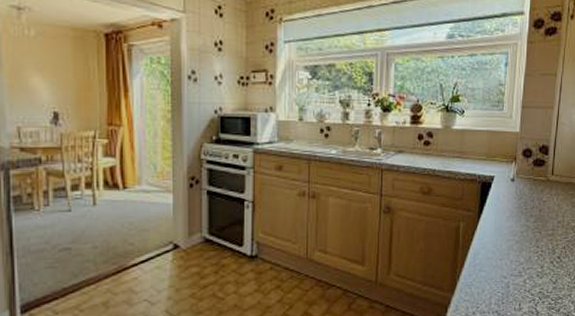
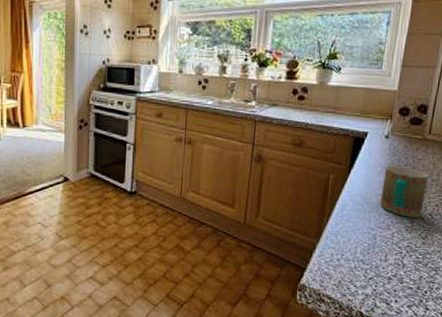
mug: none [511,209,554,262] -> present [380,165,429,217]

